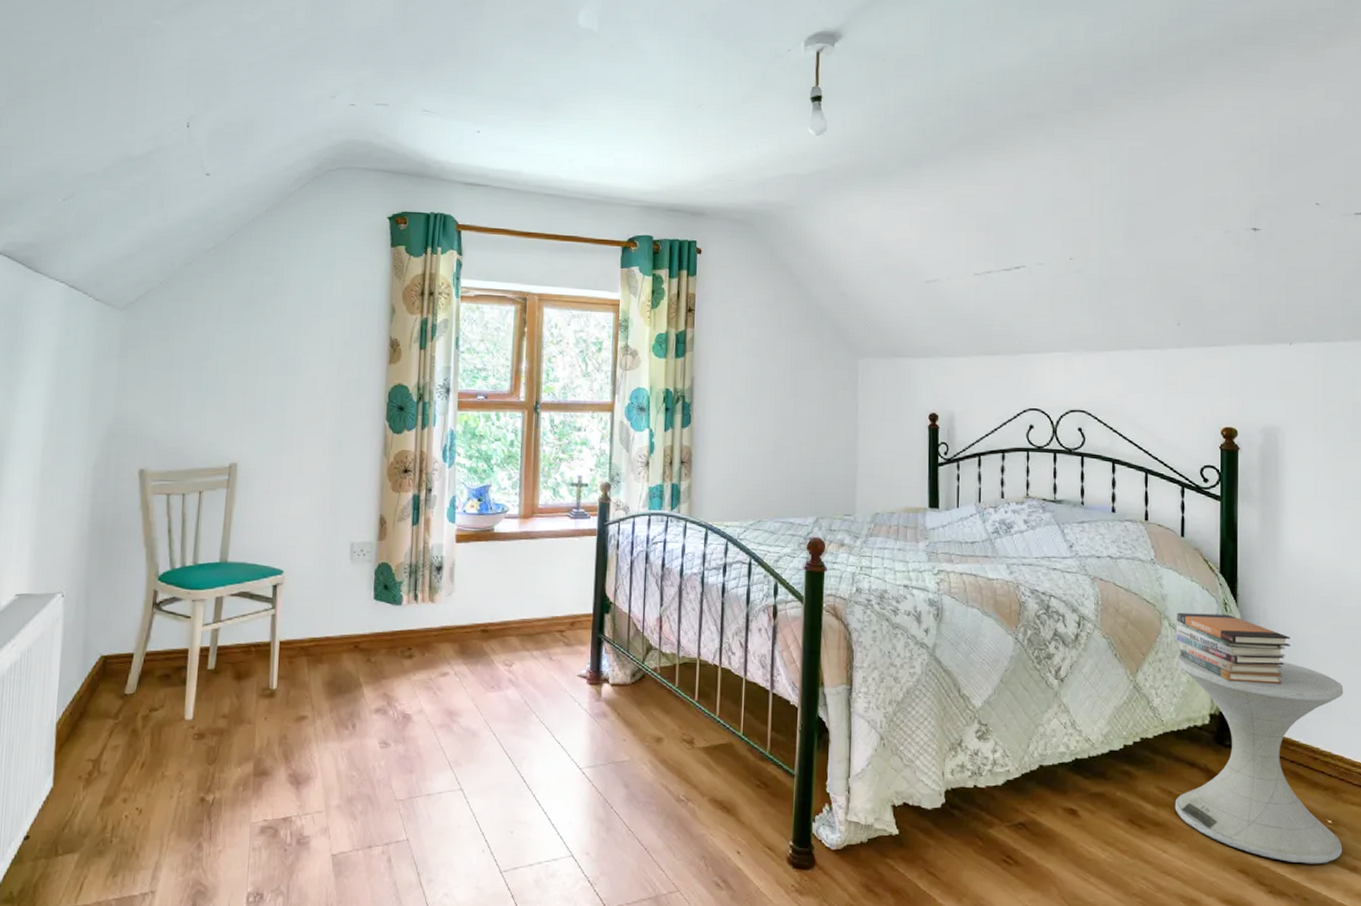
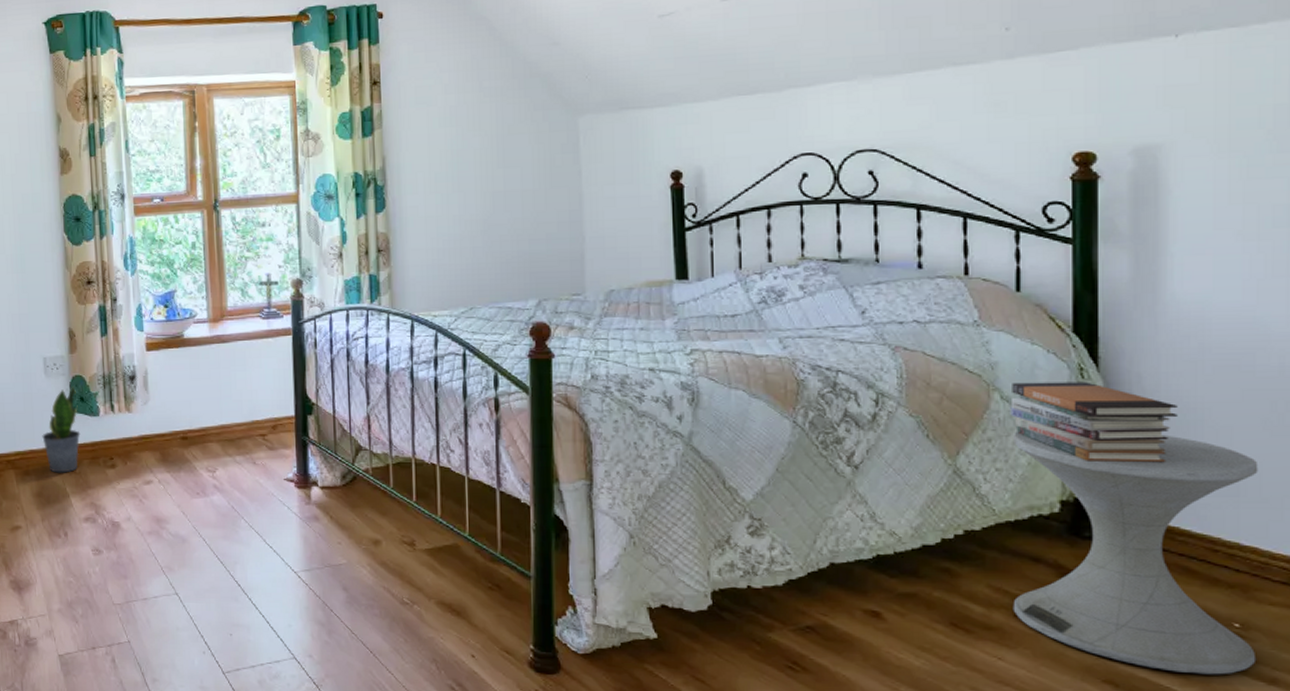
potted plant: none [340,574,381,662] -> present [42,387,81,473]

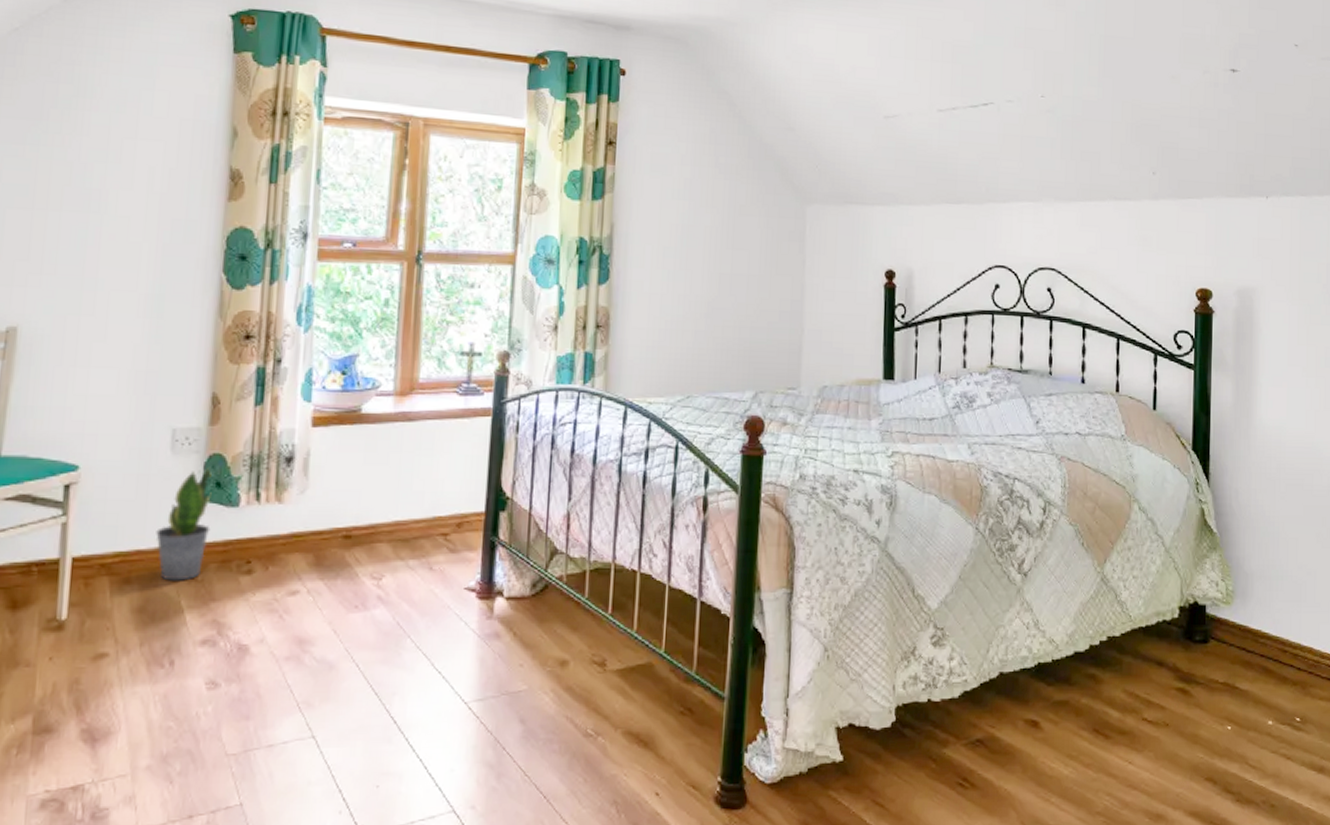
book stack: present [1010,382,1178,463] -> none [1145,494,1262,571]
side table: present [1013,431,1259,675] -> none [1141,540,1314,767]

